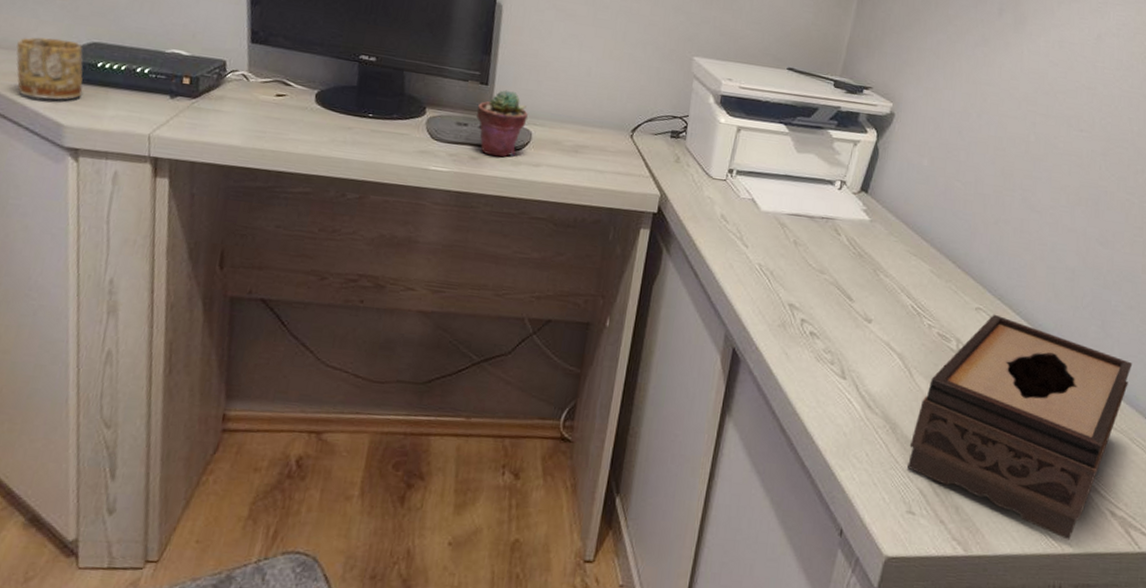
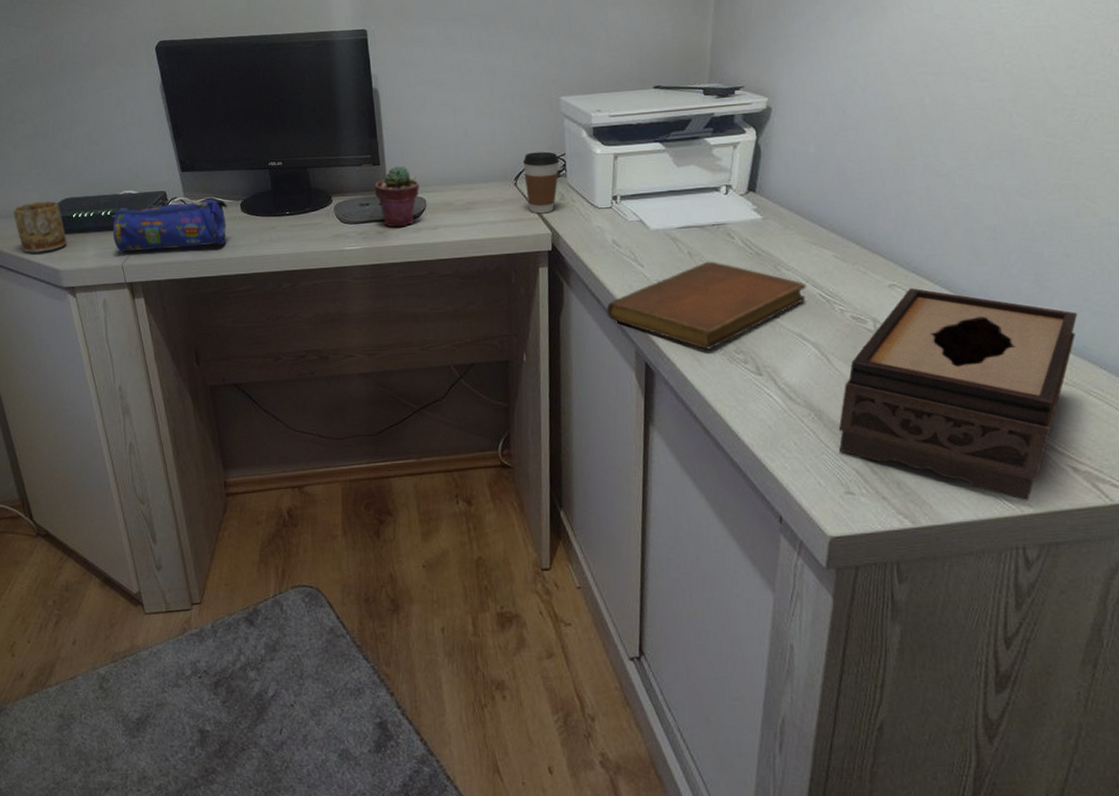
pencil case: none [145,68,300,136] -> present [112,199,228,252]
coffee cup: none [641,106,682,174] -> present [522,151,560,214]
notebook: none [702,253,901,345] -> present [606,261,807,350]

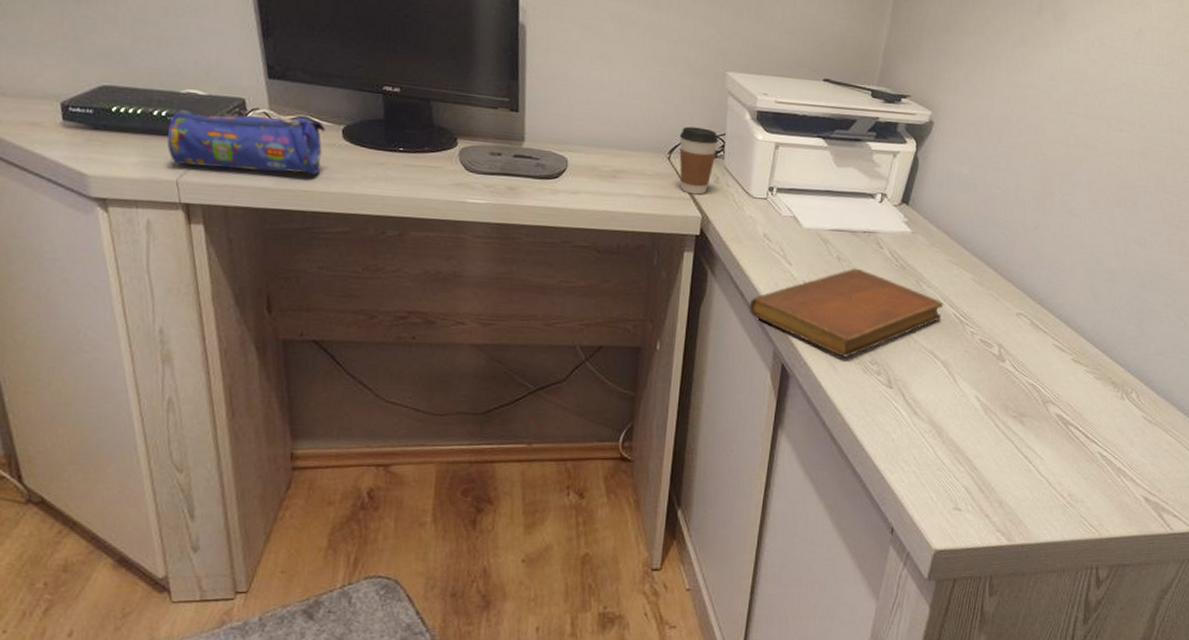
mug: present [13,201,67,253] -> none [24,83,101,149]
potted succulent: present [375,166,419,228] -> none [510,116,562,187]
tissue box: present [838,287,1078,501] -> none [953,318,1168,526]

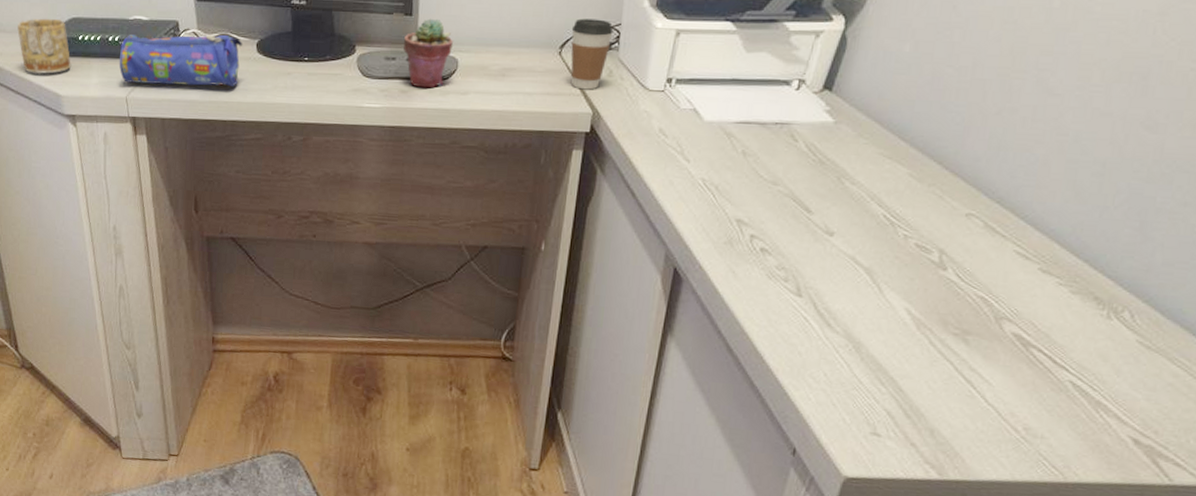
mug: none [24,83,101,149] -> present [17,18,71,74]
potted succulent: none [510,116,562,187] -> present [404,18,453,89]
notebook: present [749,268,944,357] -> none [640,163,871,262]

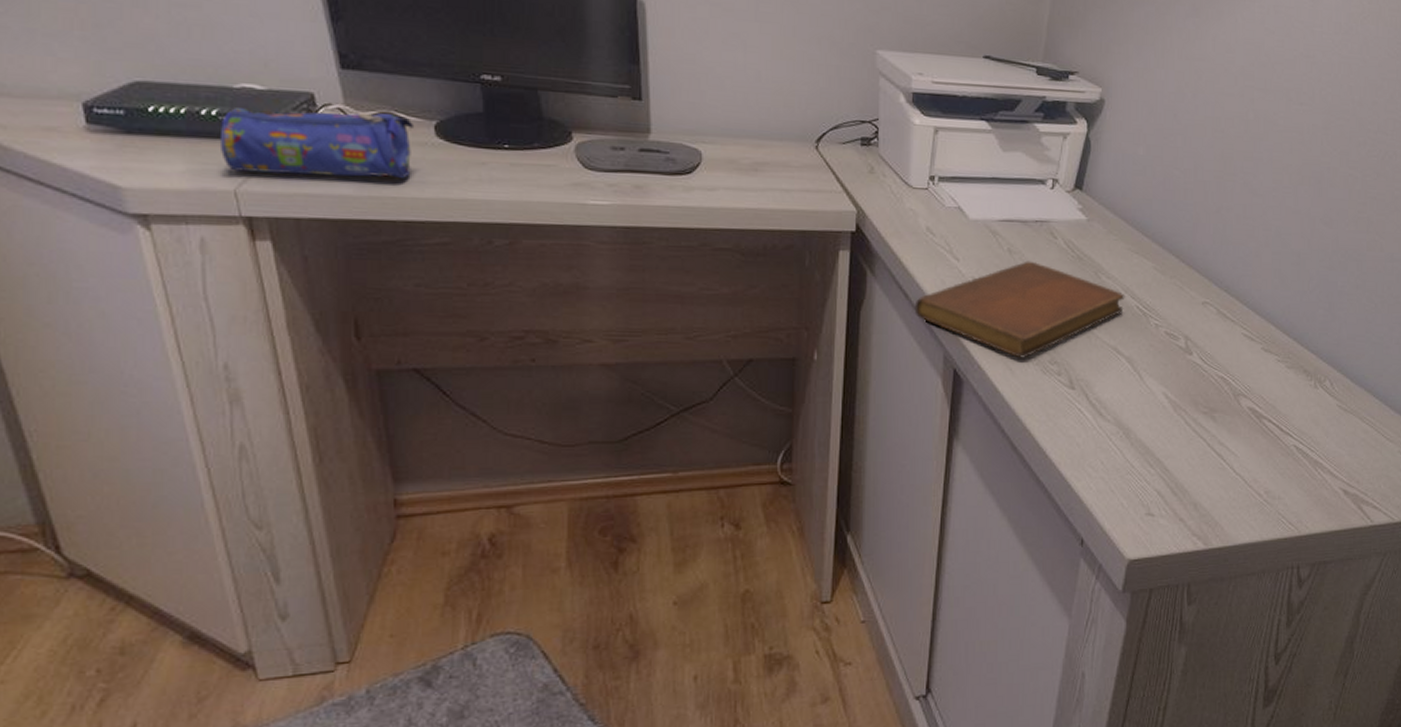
mug: present [17,18,71,74] -> none [34,79,136,157]
potted succulent: present [404,18,453,89] -> none [634,104,694,184]
coffee cup: present [571,18,614,90] -> none [827,111,871,187]
notebook: none [640,163,871,262] -> present [914,261,1125,358]

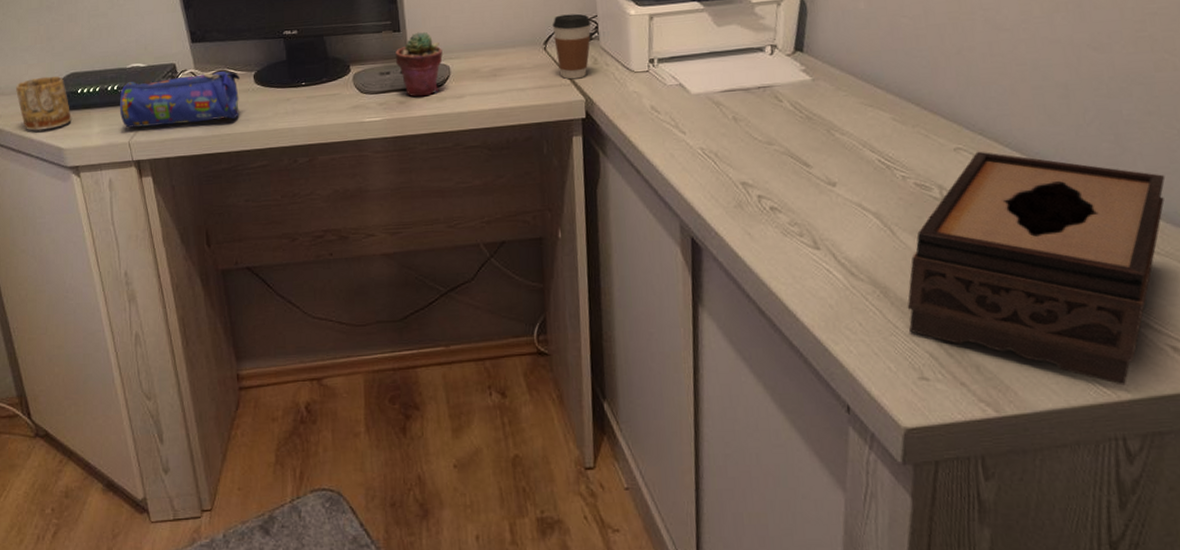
mug: none [34,79,136,157] -> present [16,76,72,131]
potted succulent: none [634,104,694,184] -> present [396,32,443,97]
coffee cup: none [827,111,871,187] -> present [552,13,591,80]
notebook: present [914,261,1125,358] -> none [647,126,864,222]
tissue box: none [1144,307,1360,522] -> present [907,151,1166,386]

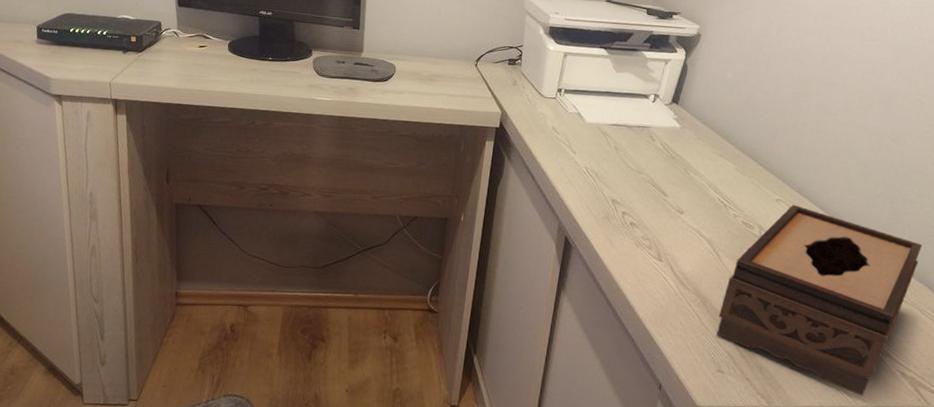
mug: present [16,76,72,131] -> none [13,12,61,59]
pencil case: present [119,71,241,128] -> none [105,30,217,79]
potted succulent: present [396,32,443,97] -> none [352,32,392,88]
coffee cup: present [552,13,591,80] -> none [484,39,517,95]

